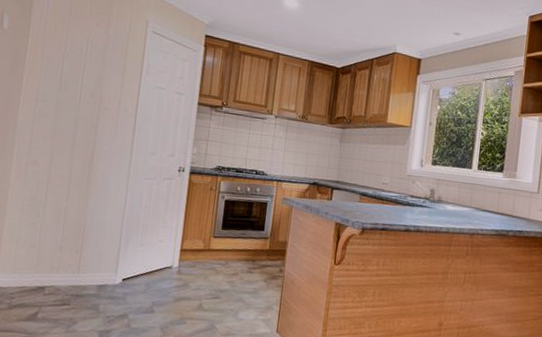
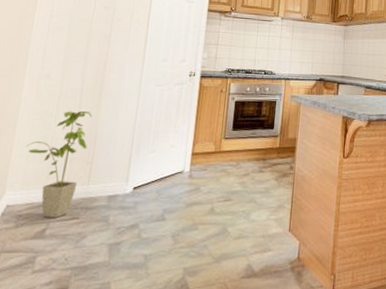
house plant: none [15,199,80,303] -> present [25,110,92,218]

